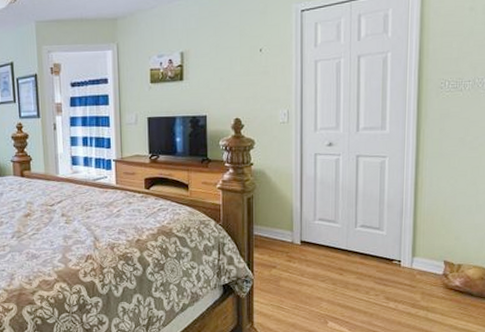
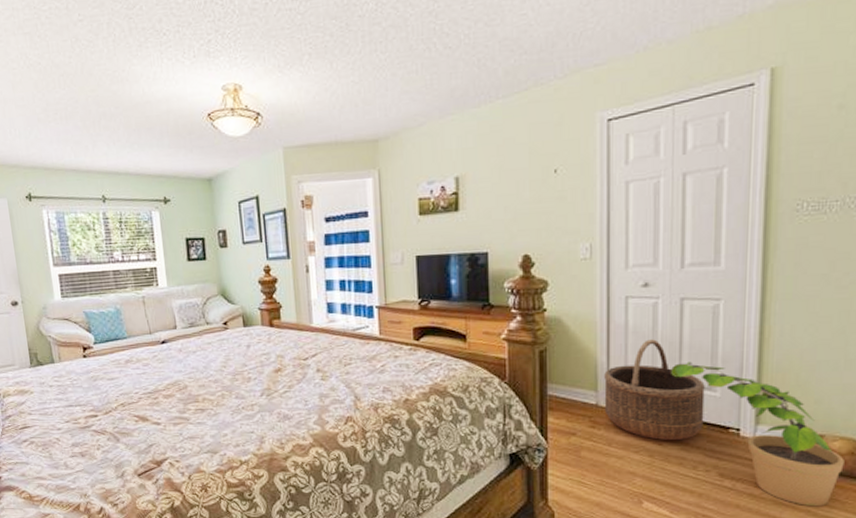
basket: none [298,188,375,271] -> present [604,339,705,441]
potted plant: none [349,206,477,322] -> present [671,361,845,507]

